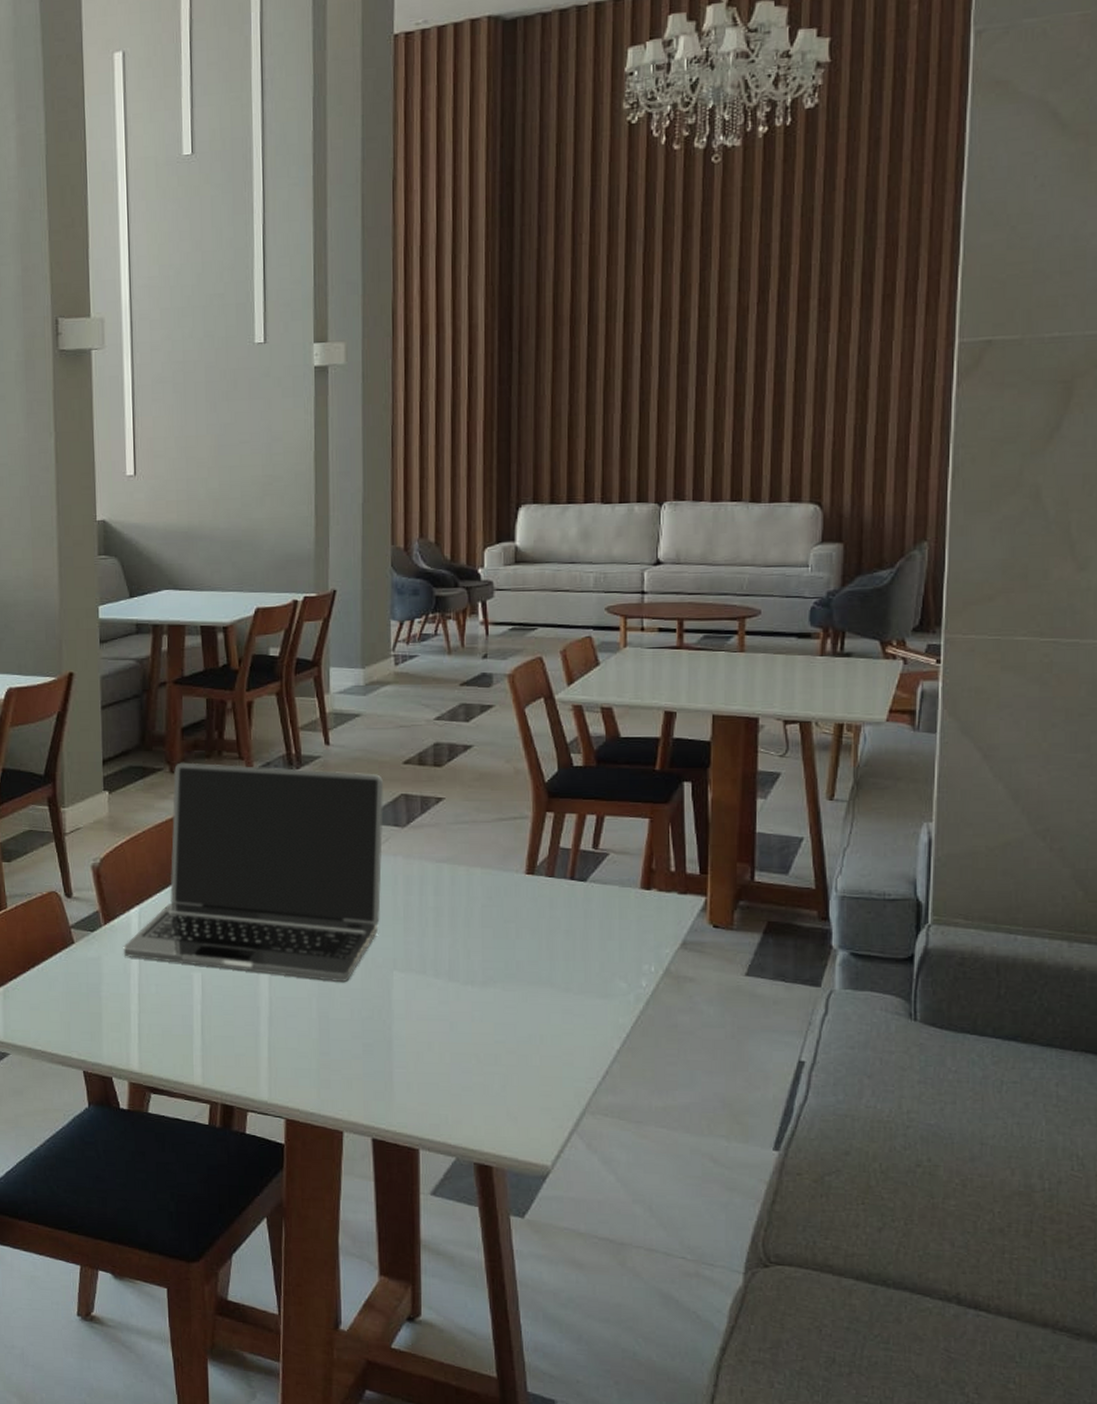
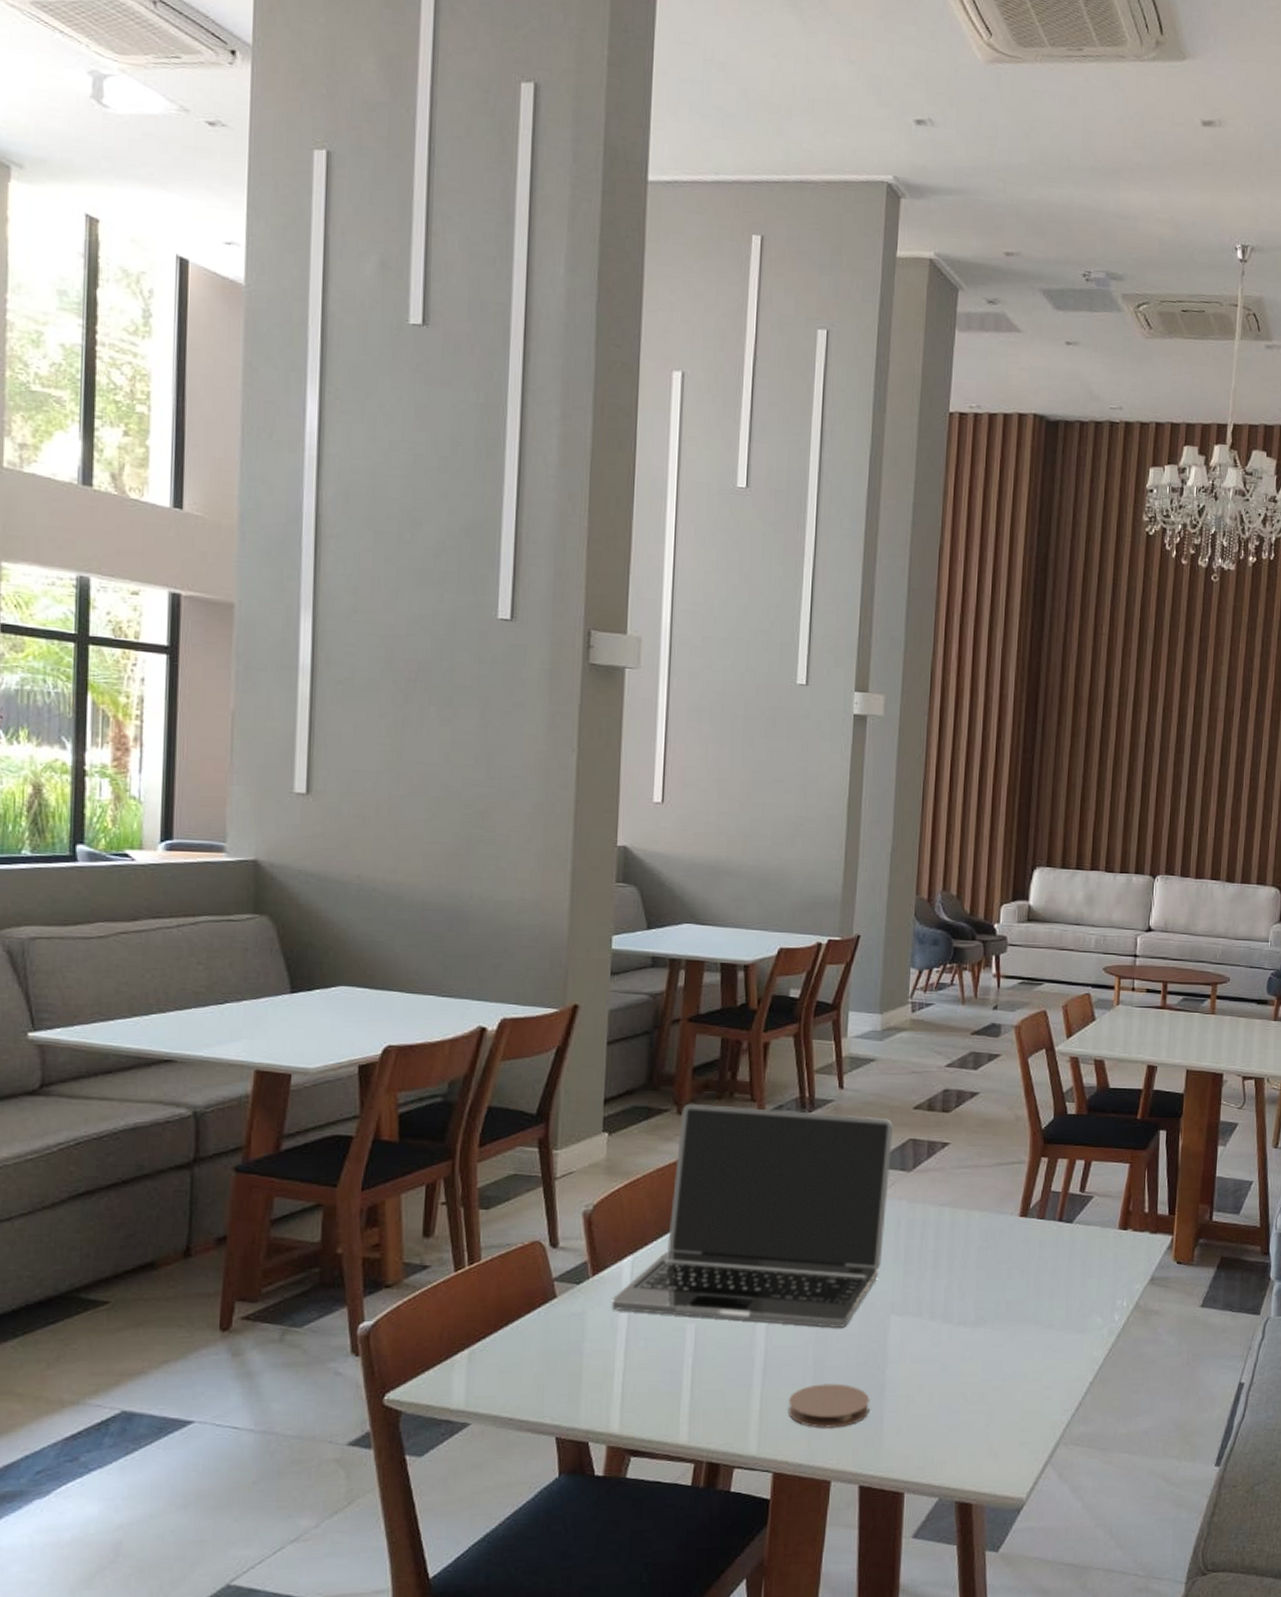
coaster: none [295,1036,378,1080] -> present [788,1383,870,1428]

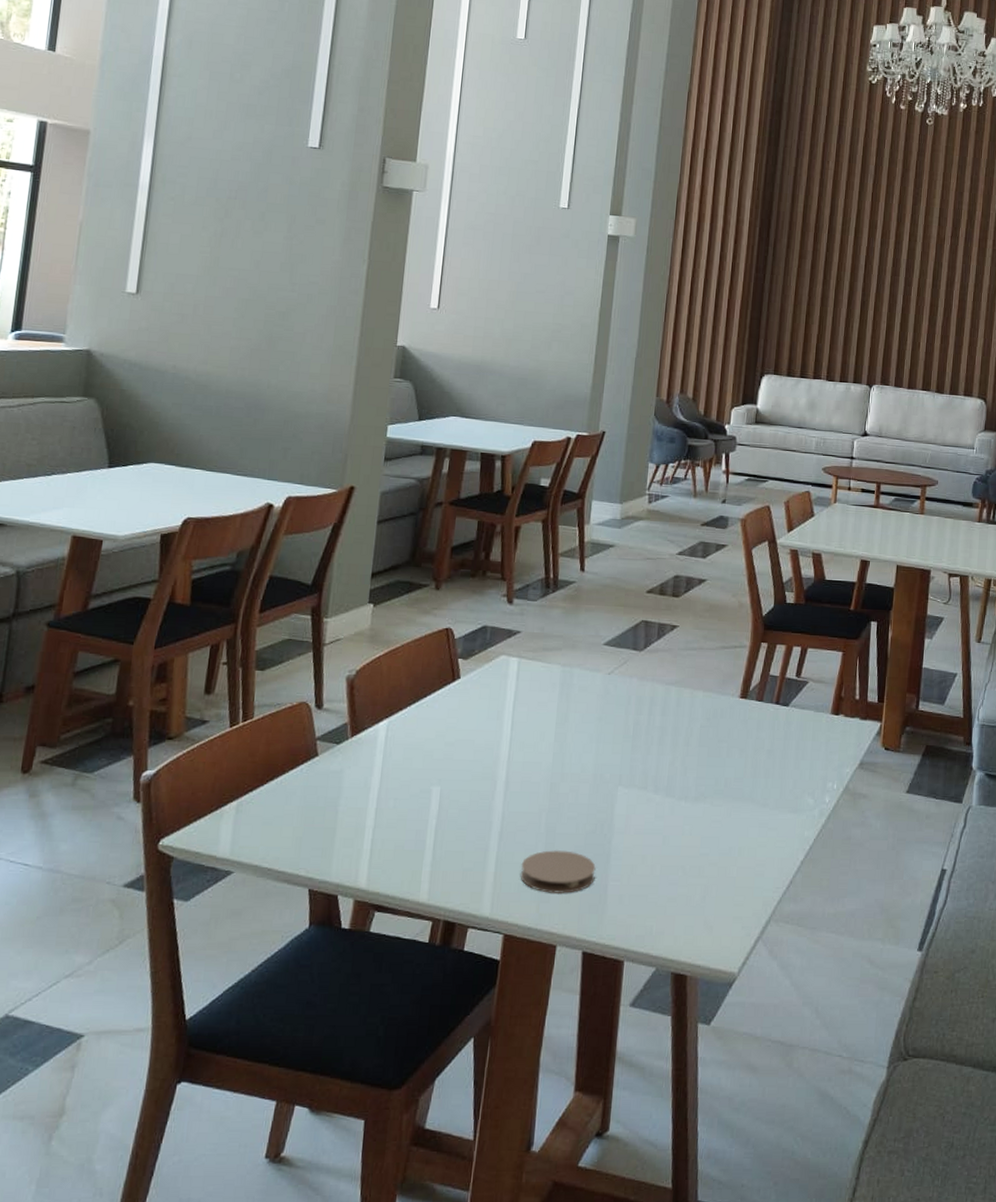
laptop: present [611,1103,893,1328] -> none [366,580,628,797]

